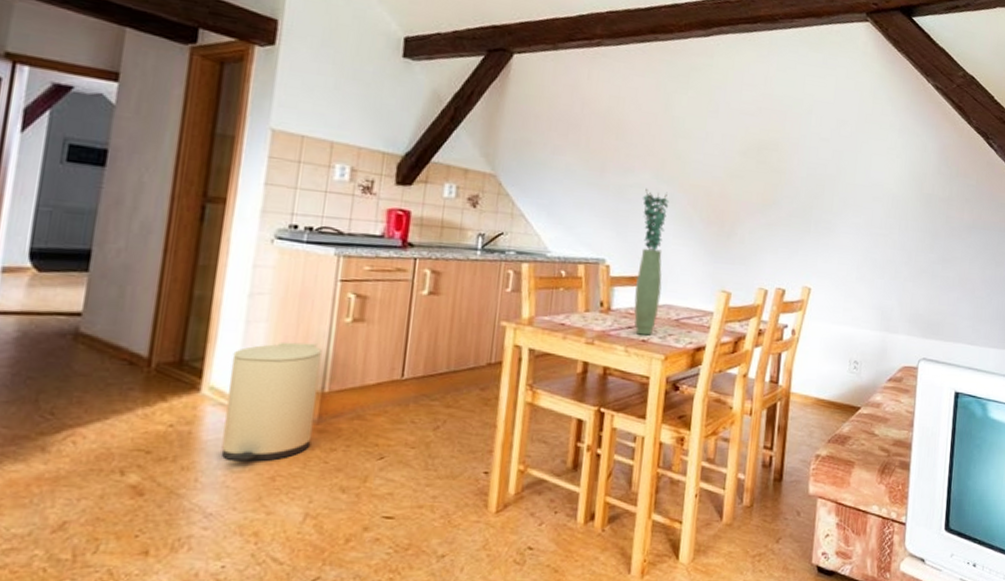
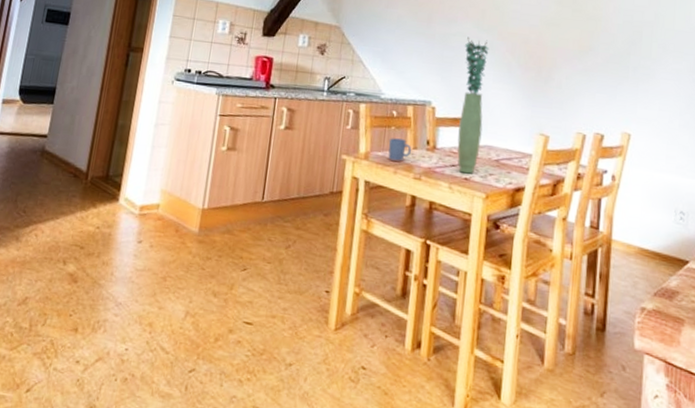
pedal bin: present [221,341,322,462] -> none [130,164,204,264]
mug: none [556,300,583,327] -> present [388,138,411,162]

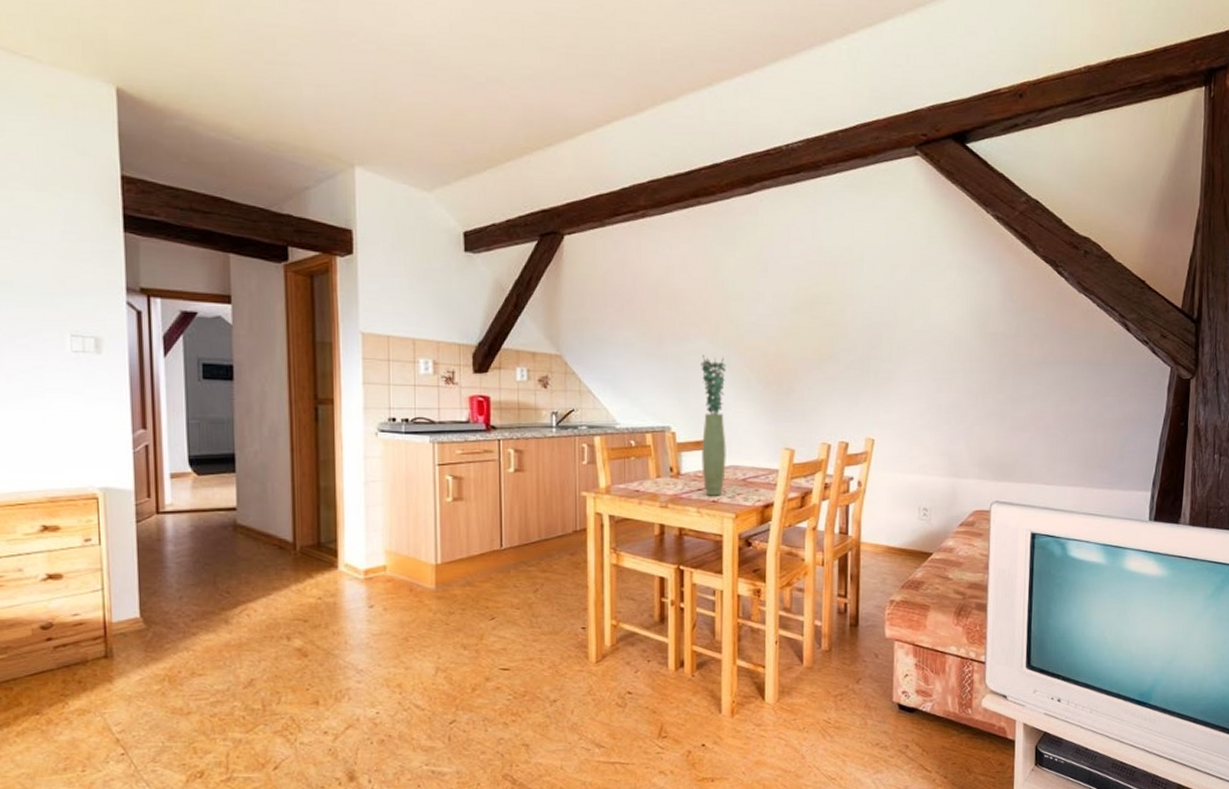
mug: present [388,138,411,162] -> none [629,469,654,493]

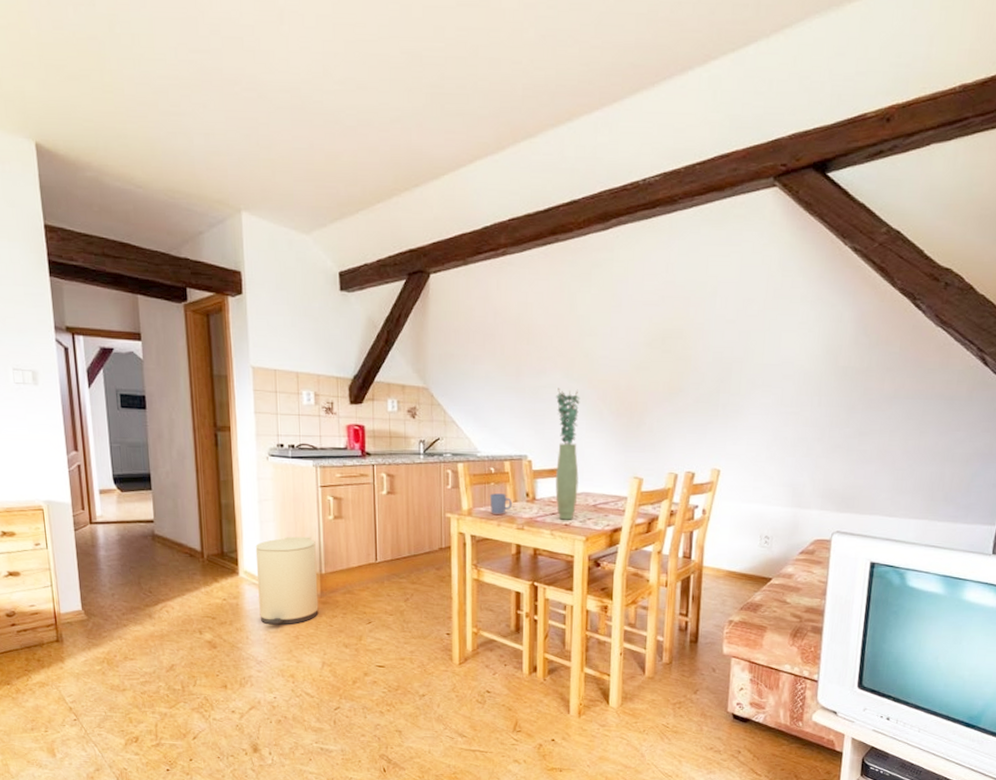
pedal bin: none [359,522,433,626] -> present [255,536,319,625]
mug: none [629,469,654,493] -> present [489,493,512,516]

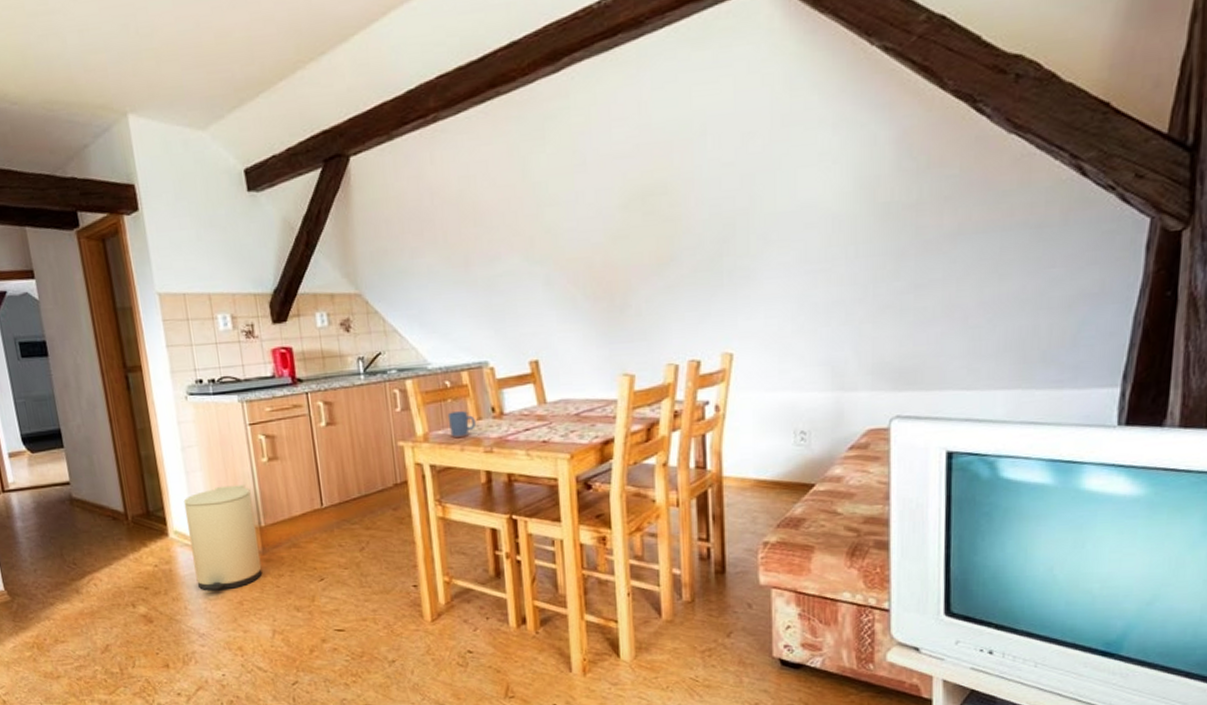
vase: present [555,387,580,520] -> none [516,273,555,436]

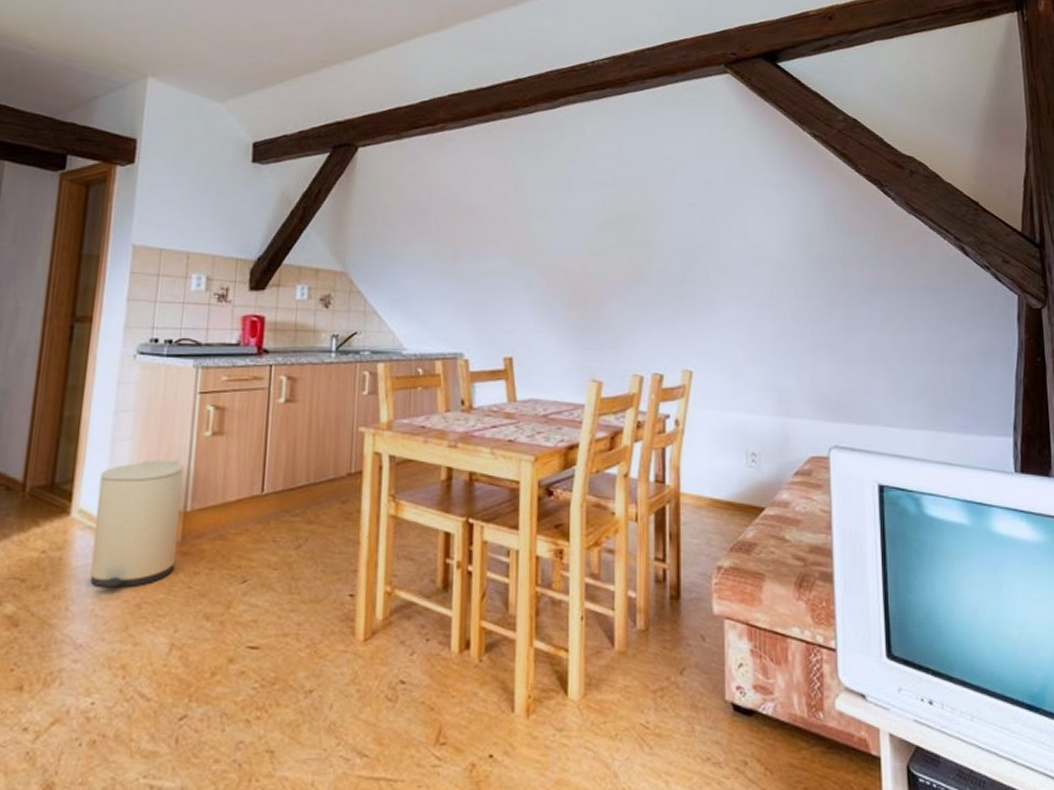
mug: present [447,411,476,439] -> none [415,401,443,429]

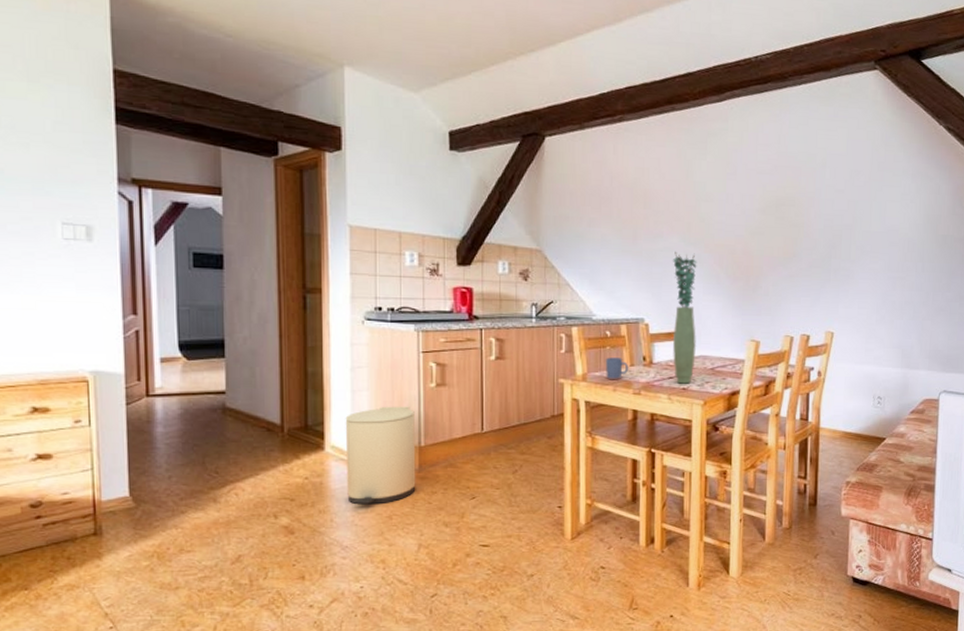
mug: none [415,401,443,429] -> present [605,357,628,380]
vase: none [497,273,527,435] -> present [673,251,697,384]

